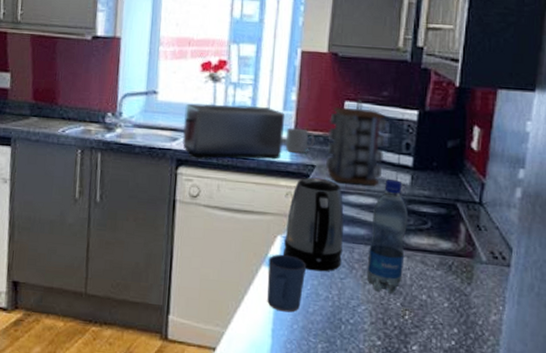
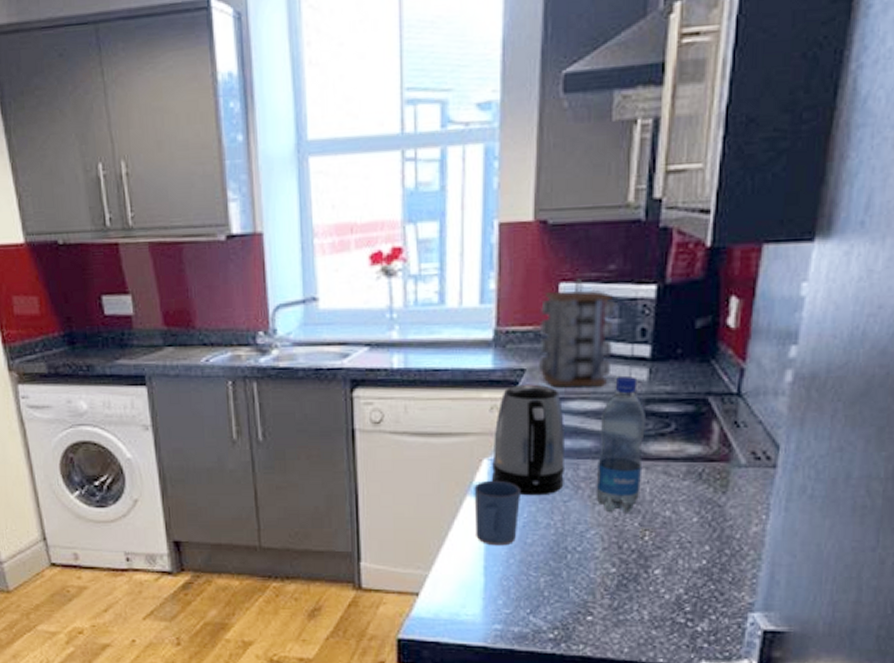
toaster: present [182,103,285,159] -> none [354,302,483,376]
mug: present [285,127,315,153] -> none [485,324,523,357]

